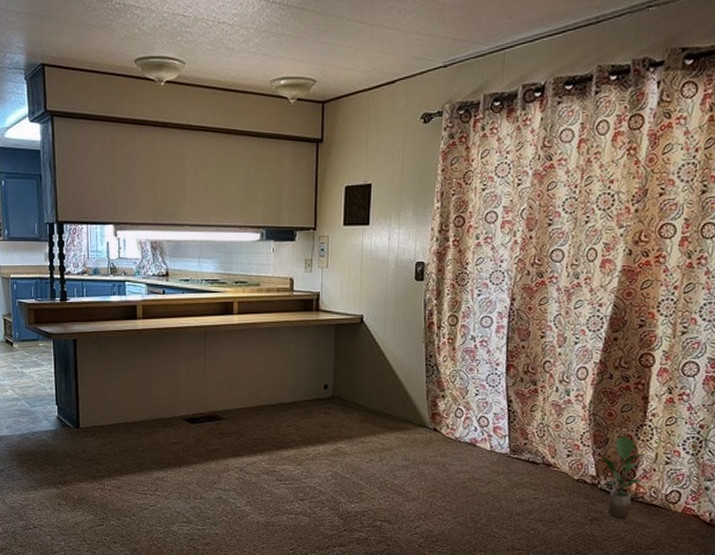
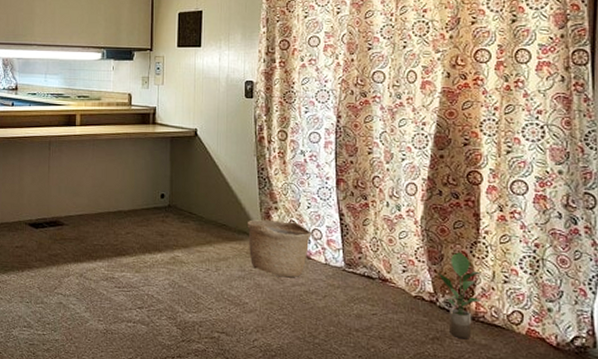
basket: none [413,408,478,466] -> present [248,219,312,278]

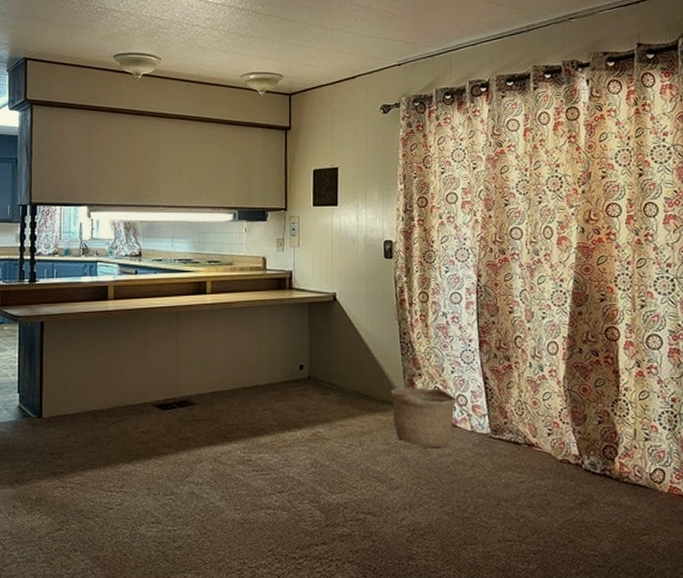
potted plant: present [437,252,483,340] -> none [581,411,626,502]

